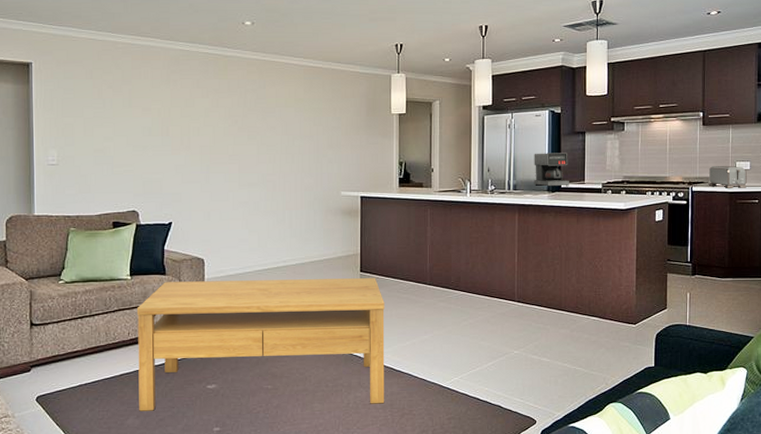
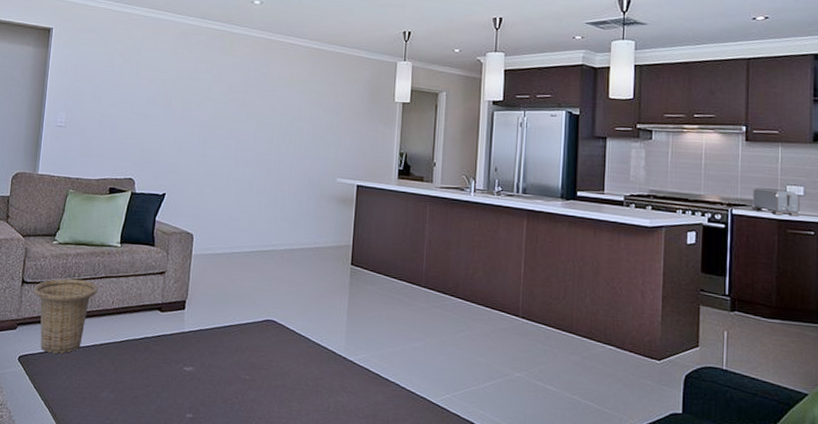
basket: none [43,315,112,390] -> present [33,278,99,354]
coffee table: present [136,278,385,411] -> none [114,253,375,413]
coffee maker: present [534,153,569,187] -> none [546,155,586,195]

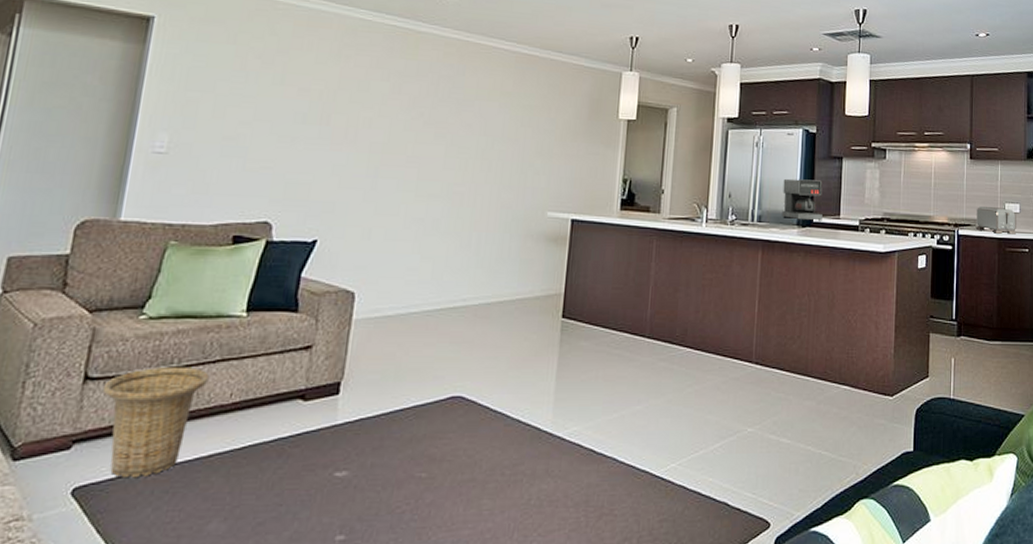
coffee maker: none [546,155,586,195] -> present [781,178,823,221]

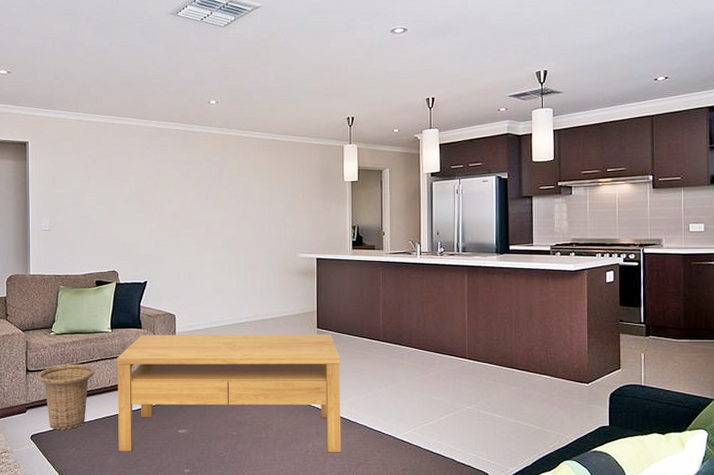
coffee table: none [228,322,590,511] -> present [116,334,342,453]
coffee maker: present [781,178,823,221] -> none [482,216,518,249]
toaster: present [975,207,1016,234] -> none [660,228,701,250]

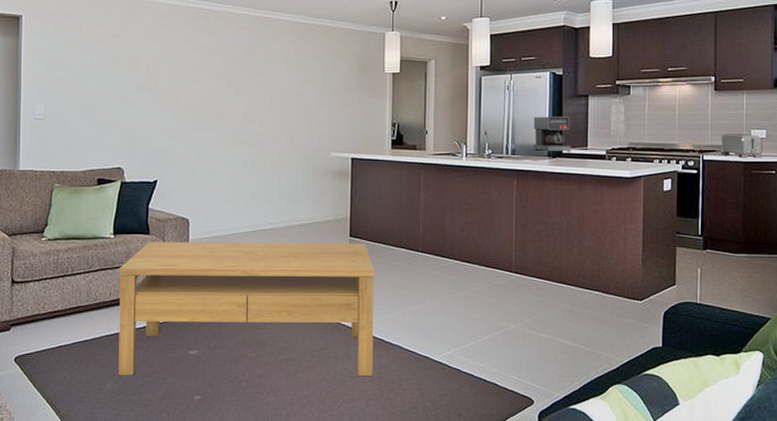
basket: present [37,363,96,430] -> none [24,274,94,351]
coffee maker: none [482,216,518,249] -> present [533,116,571,152]
toaster: none [660,228,701,250] -> present [720,134,763,158]

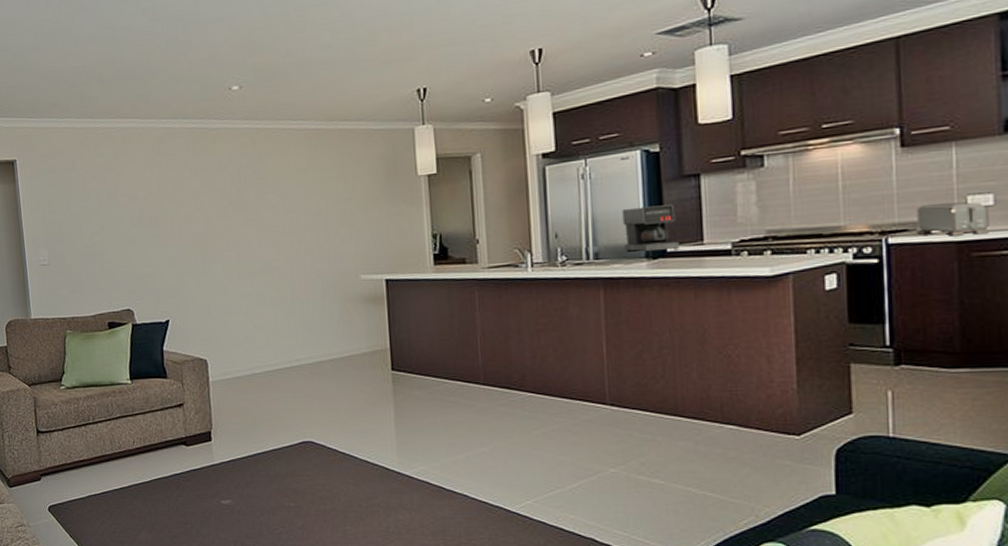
coffee table: present [118,242,375,377] -> none [139,377,435,530]

